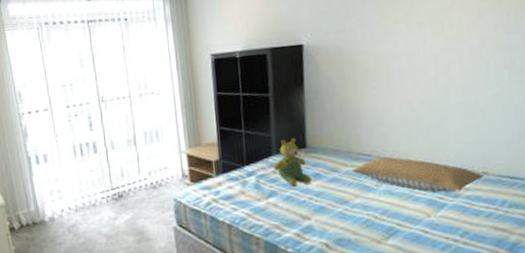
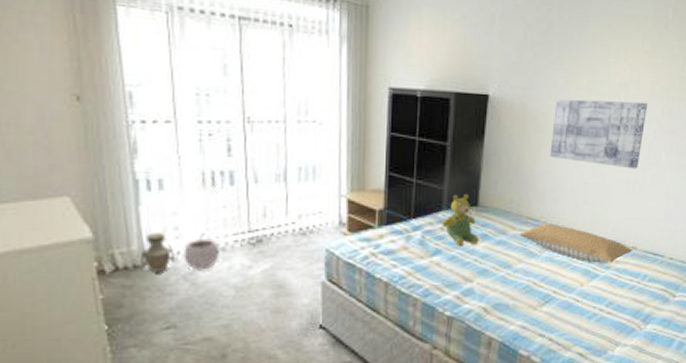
vase: none [37,196,60,227] -> present [141,233,175,272]
plant pot: none [66,194,92,224] -> present [183,233,220,270]
wall art: none [371,22,478,94] -> present [550,99,648,169]

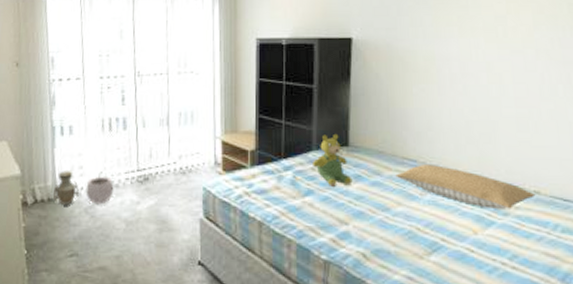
wall art: present [550,99,648,169] -> none [422,33,532,104]

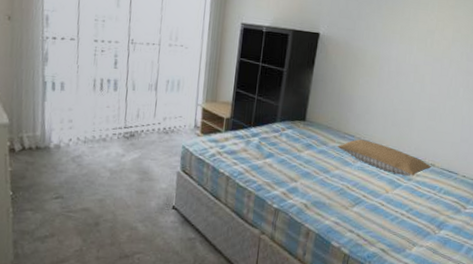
vase: present [53,171,79,205] -> none [41,123,68,154]
plant pot: present [86,172,114,205] -> none [74,126,102,155]
teddy bear: present [311,133,353,187] -> none [274,110,305,152]

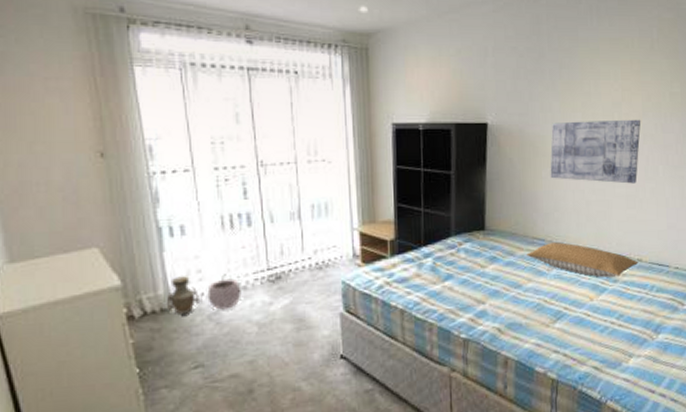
vase: none [41,123,68,154] -> present [167,276,199,314]
plant pot: none [74,126,102,155] -> present [207,274,242,310]
wall art: none [366,40,450,100] -> present [550,119,641,184]

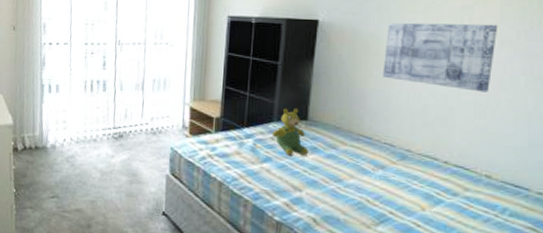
vase: present [167,276,199,314] -> none [40,123,62,154]
plant pot: present [207,274,242,310] -> none [67,127,93,155]
teddy bear: none [450,218,489,270] -> present [271,107,309,156]
pillow: present [527,242,639,278] -> none [350,142,487,190]

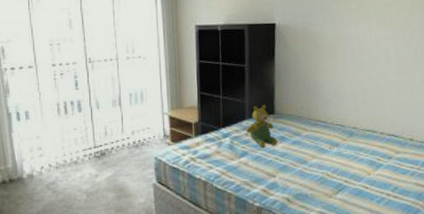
wall art: present [382,22,498,93] -> none [330,17,410,73]

